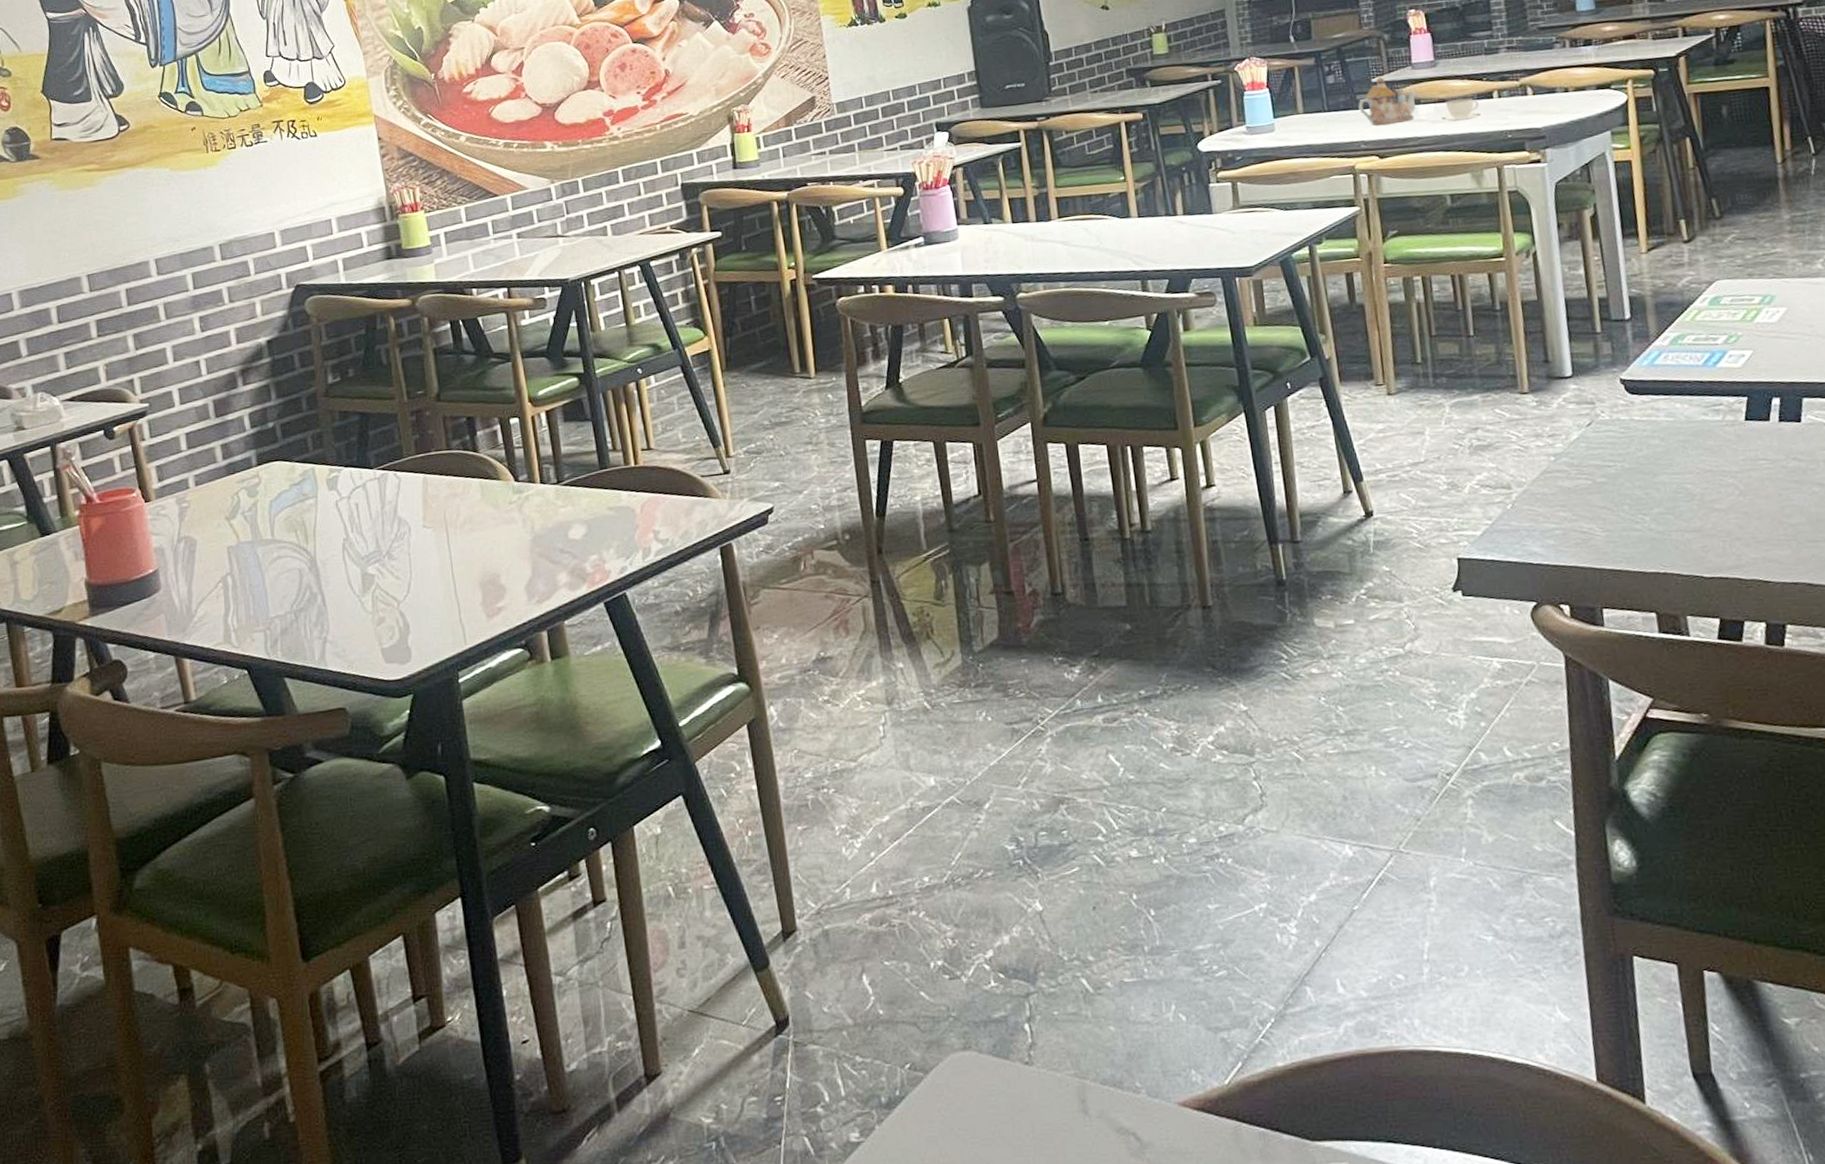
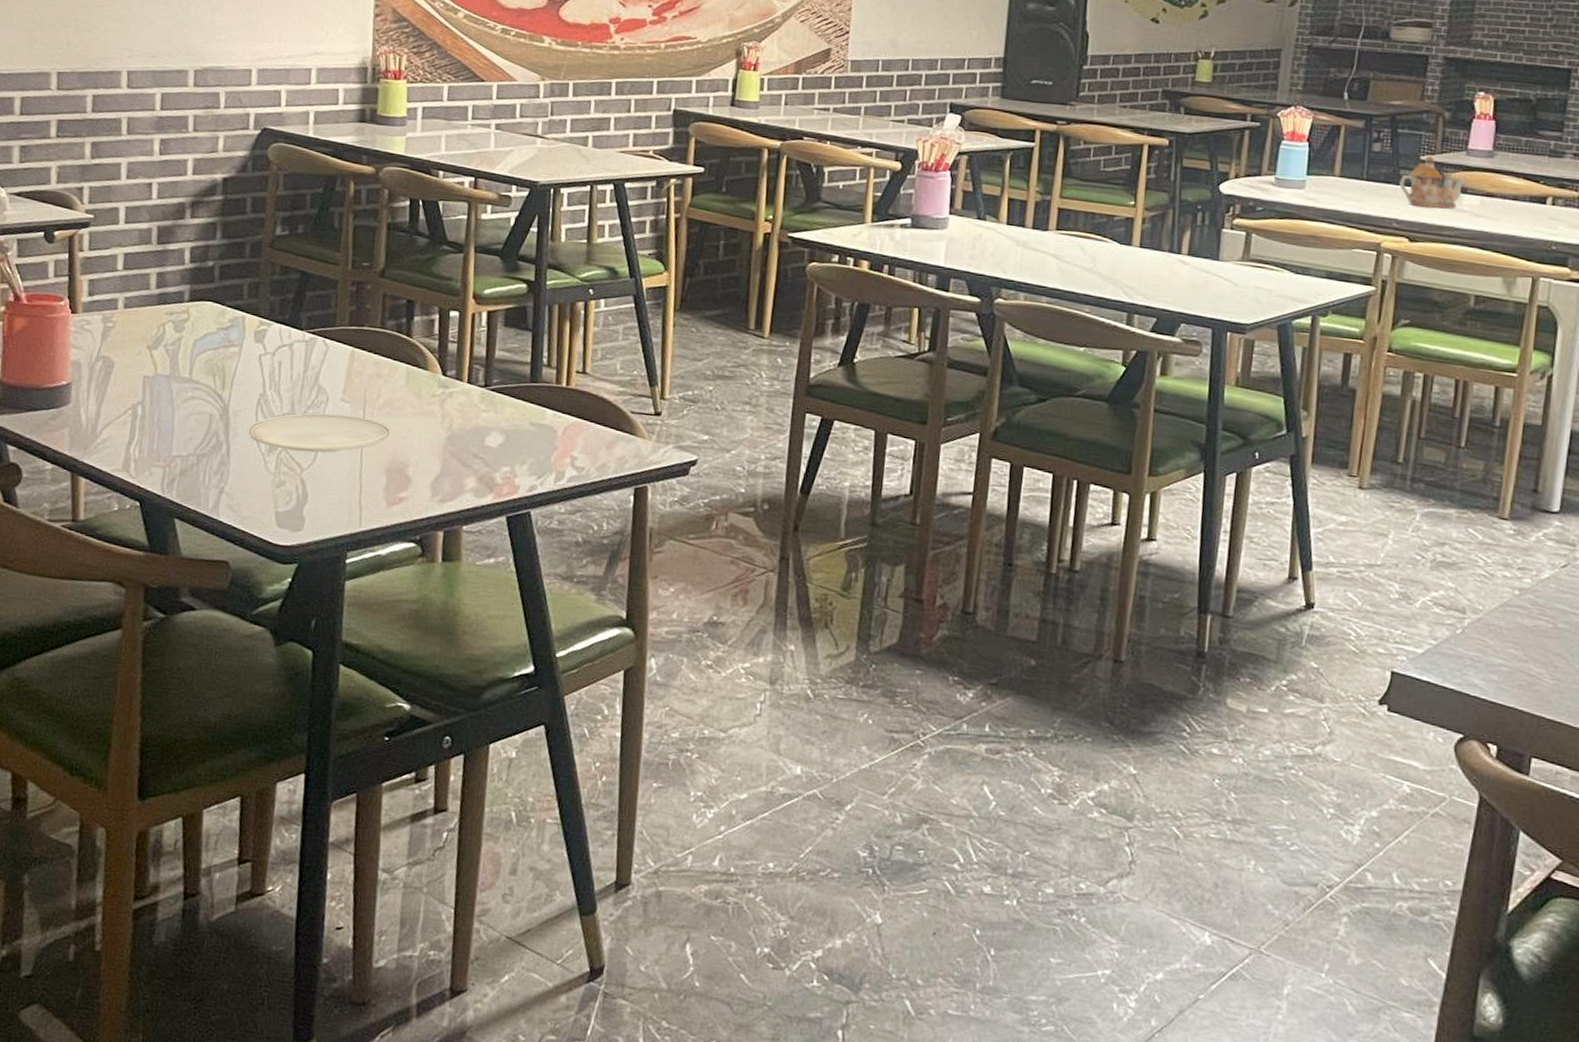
plate: none [338,538,477,587] -> present [247,413,391,453]
teacup: present [1442,98,1482,122] -> none [1486,196,1530,222]

